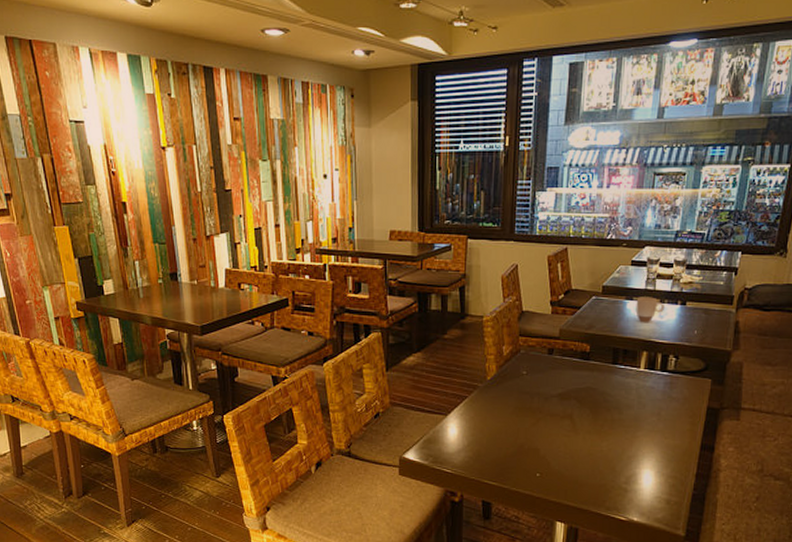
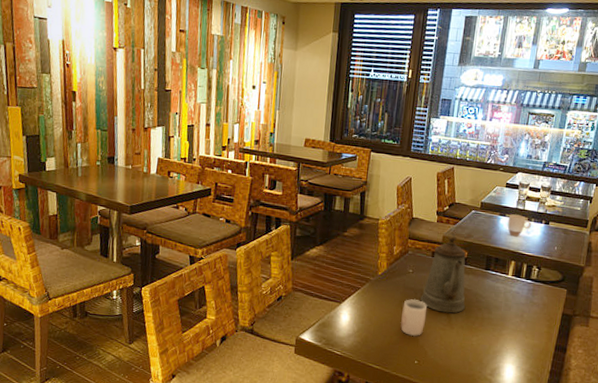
mug: none [516,403,547,447] -> present [400,298,428,337]
coffee pot: none [538,325,591,417] -> present [420,233,466,314]

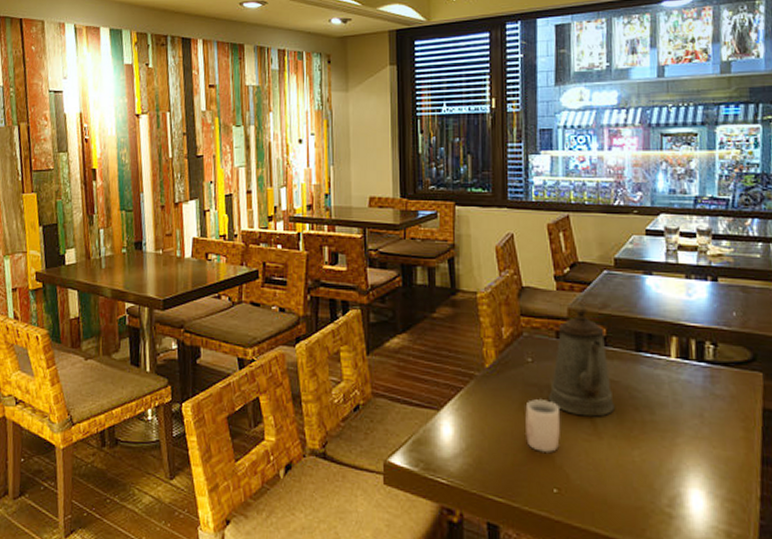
mug: present [507,214,531,237] -> none [656,271,692,303]

